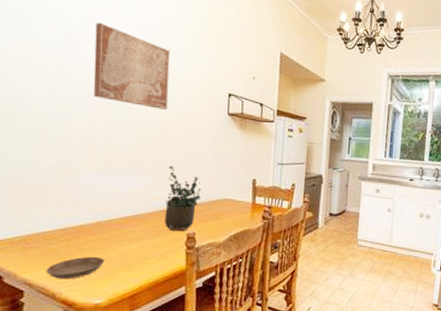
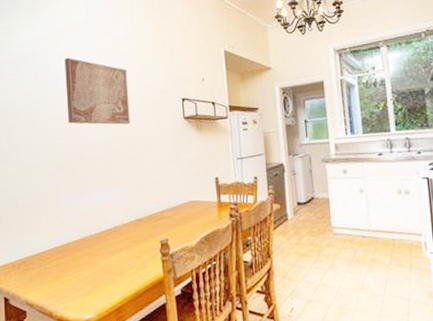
saucer: present [46,256,104,279] -> none [43,272,90,298]
potted plant: present [165,166,201,232] -> none [137,176,169,240]

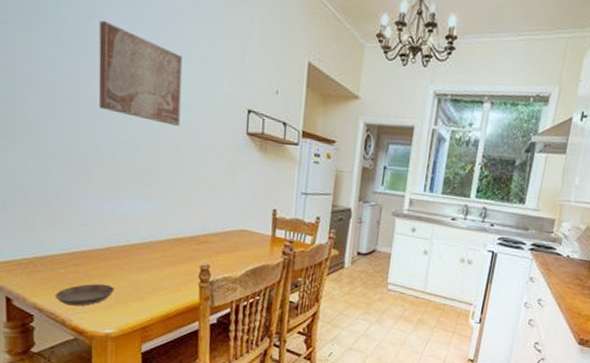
saucer: none [43,272,90,298] -> present [55,283,114,306]

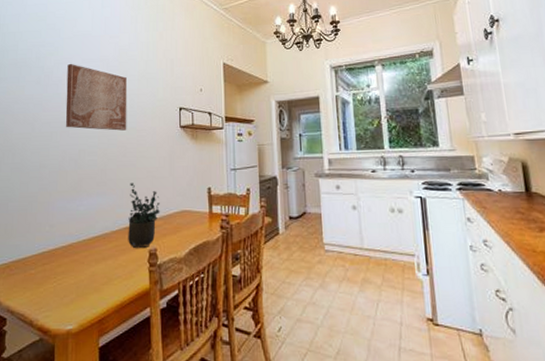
saucer: present [55,283,114,306] -> none [25,279,75,305]
potted plant: none [177,190,216,264] -> present [128,183,160,249]

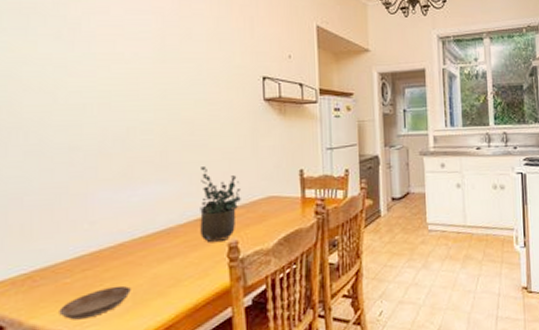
saucer: none [25,279,75,305] -> present [59,285,131,320]
wall art: present [65,63,128,131] -> none [103,14,194,103]

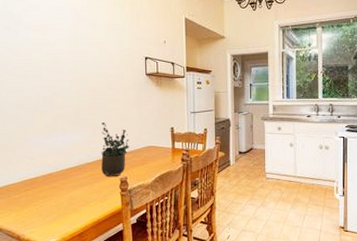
saucer: present [59,285,131,320] -> none [11,202,56,223]

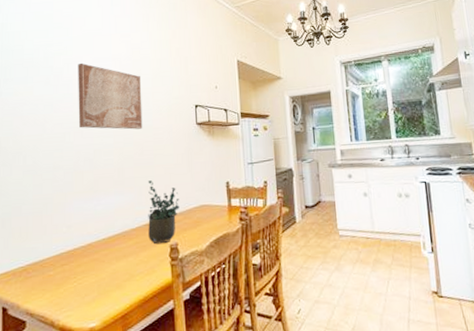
wall art: none [36,10,97,76] -> present [78,62,143,130]

